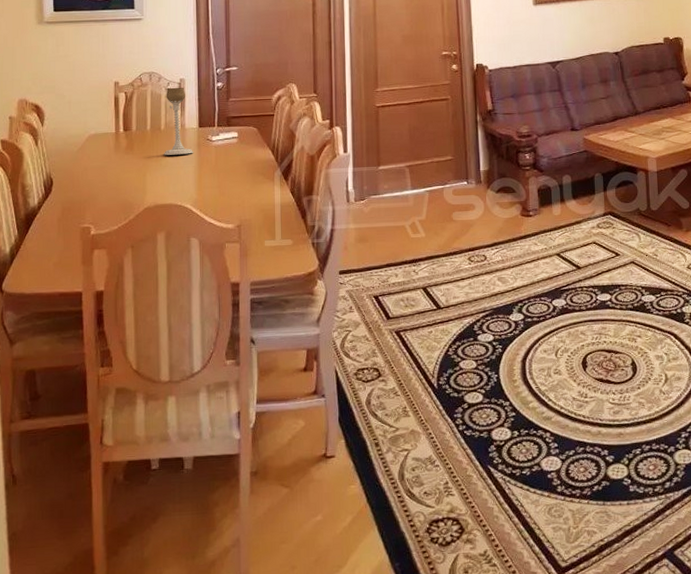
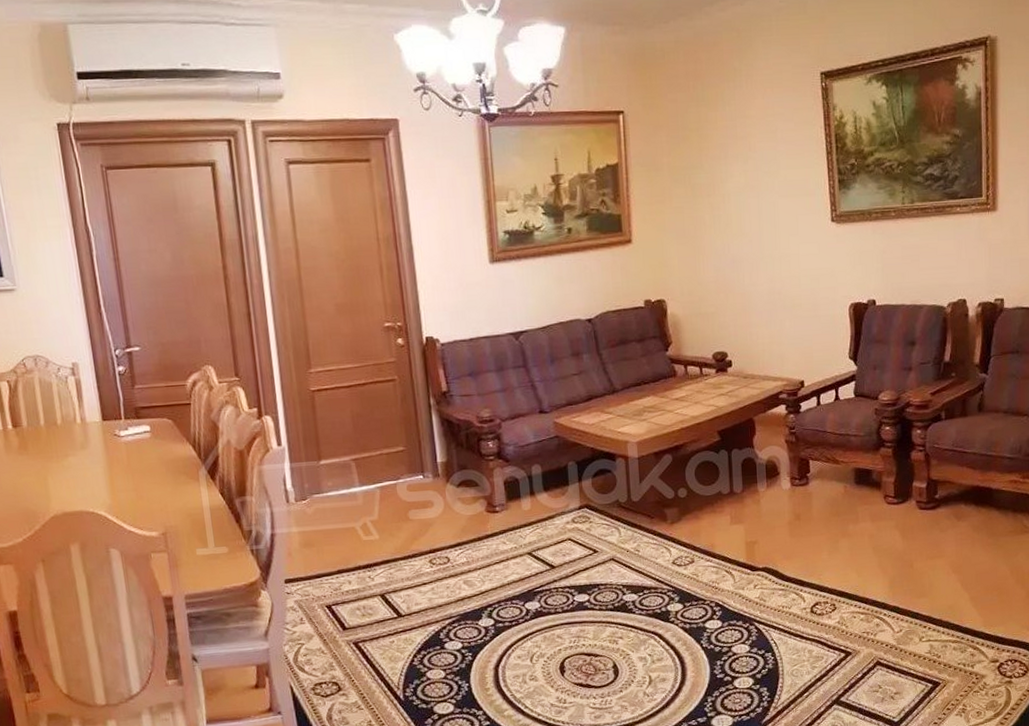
candle holder: present [163,87,193,155] -> none [57,373,100,455]

